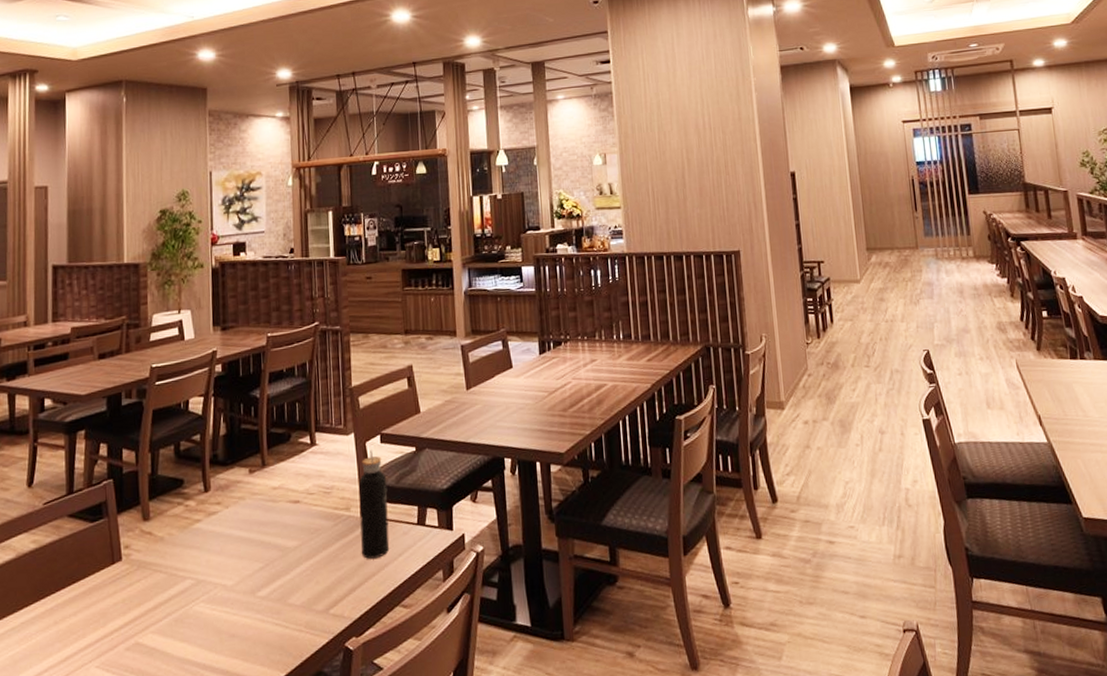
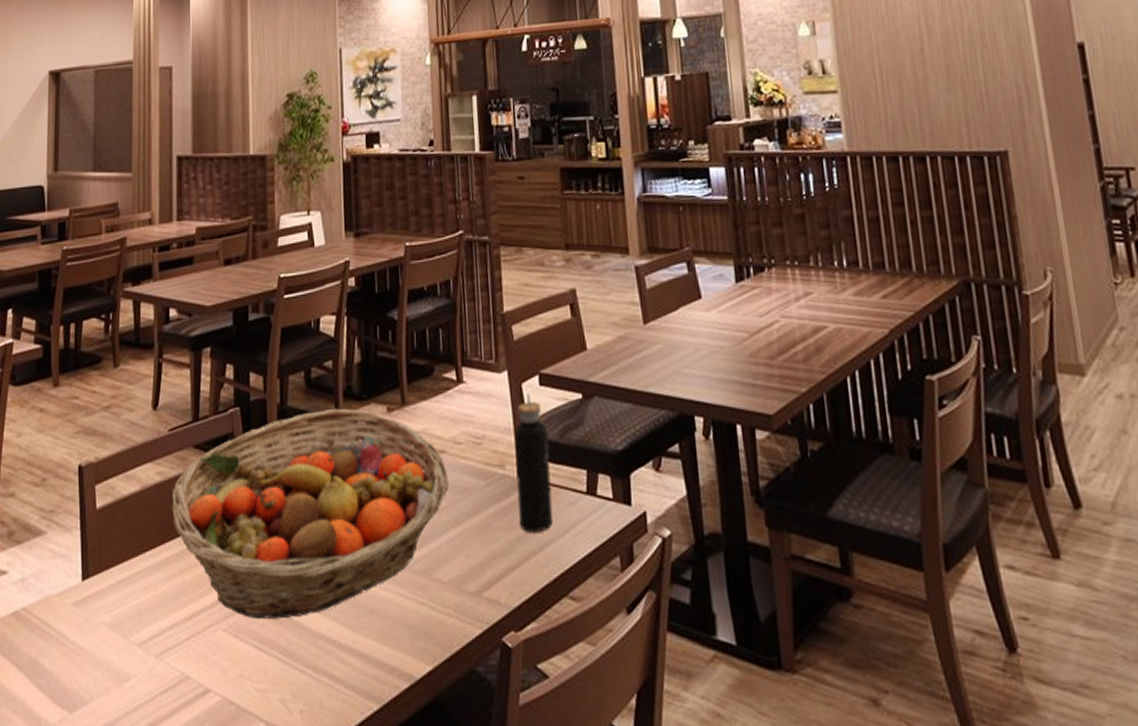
fruit basket: none [46,473,302,654] -> present [172,408,449,619]

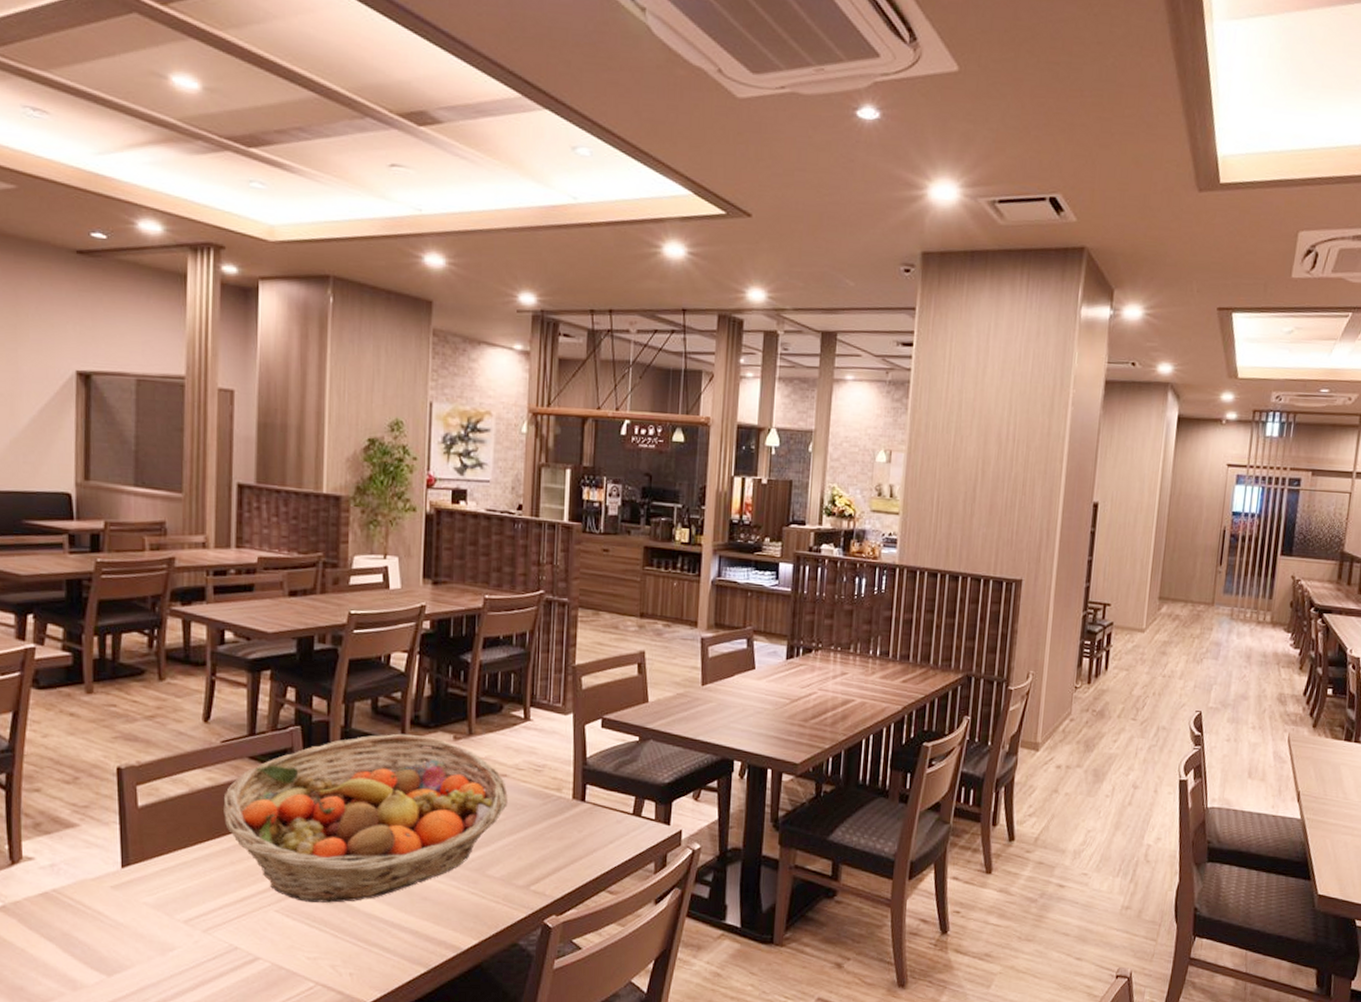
water bottle: present [514,392,554,532] -> none [569,732,605,842]

